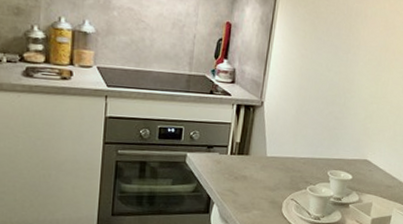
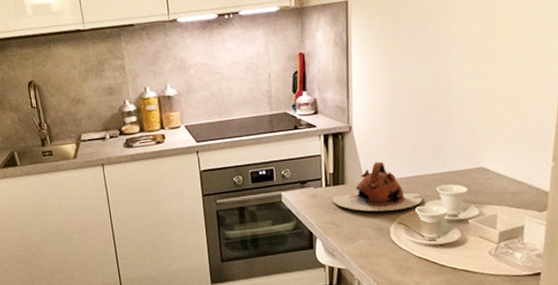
teapot: none [234,139,315,187] -> present [332,161,423,212]

